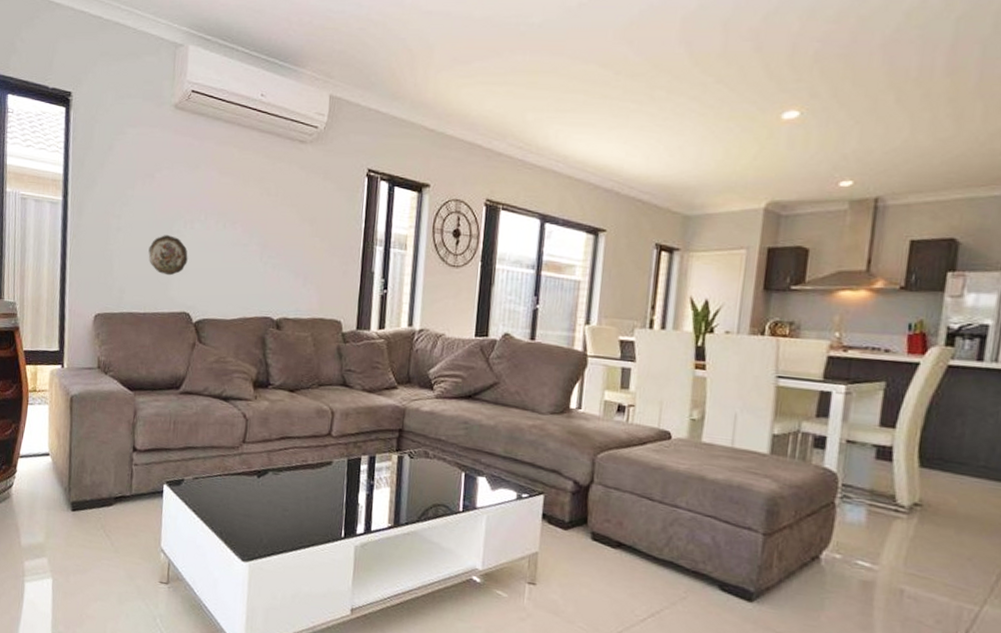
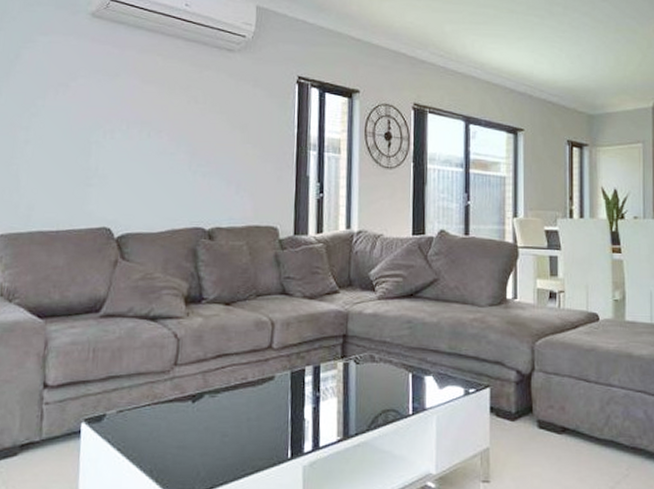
decorative plate: present [148,235,188,276] -> none [62,146,108,189]

